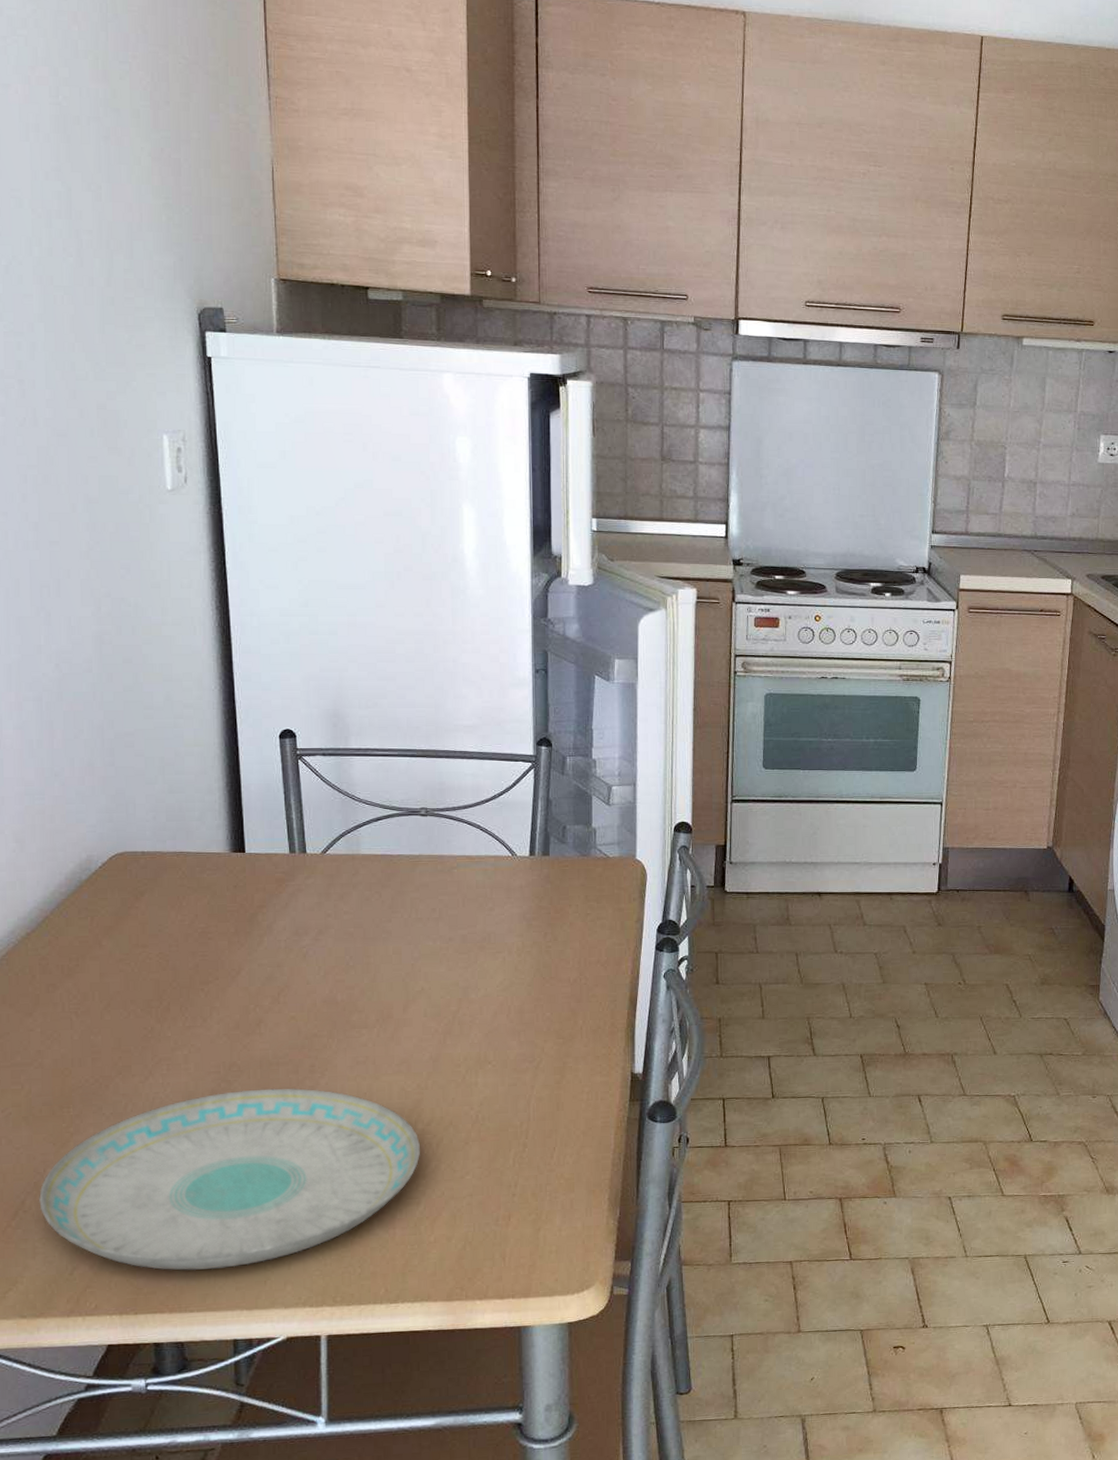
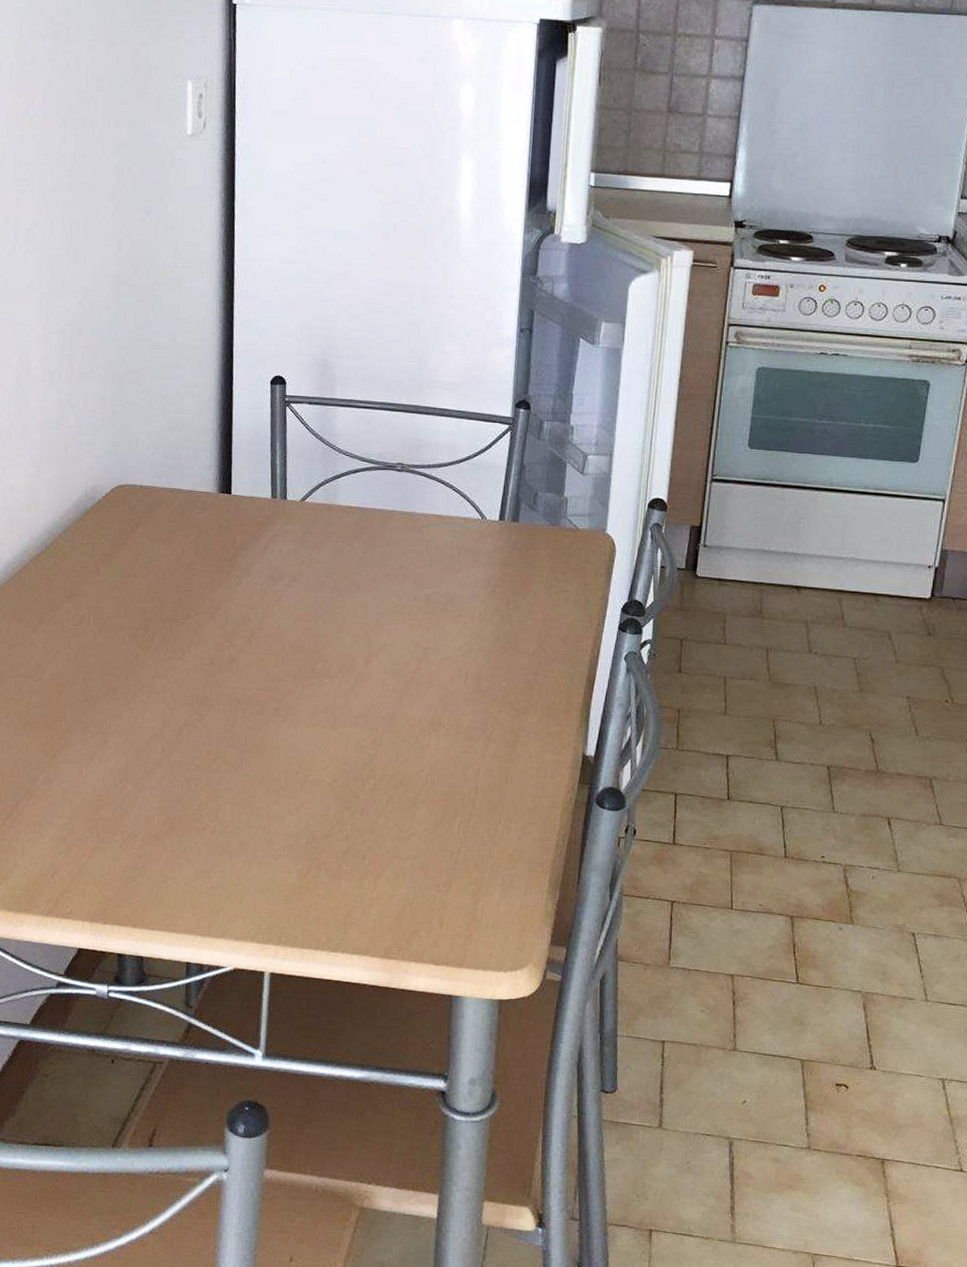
plate: present [39,1087,420,1271] -> none [30,724,370,894]

